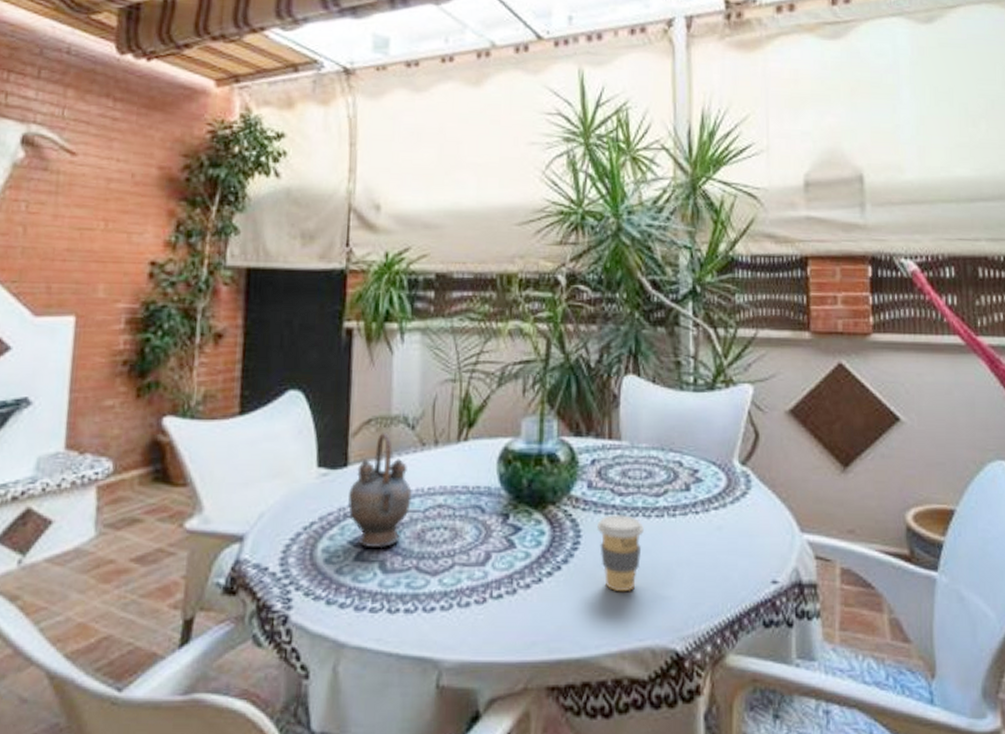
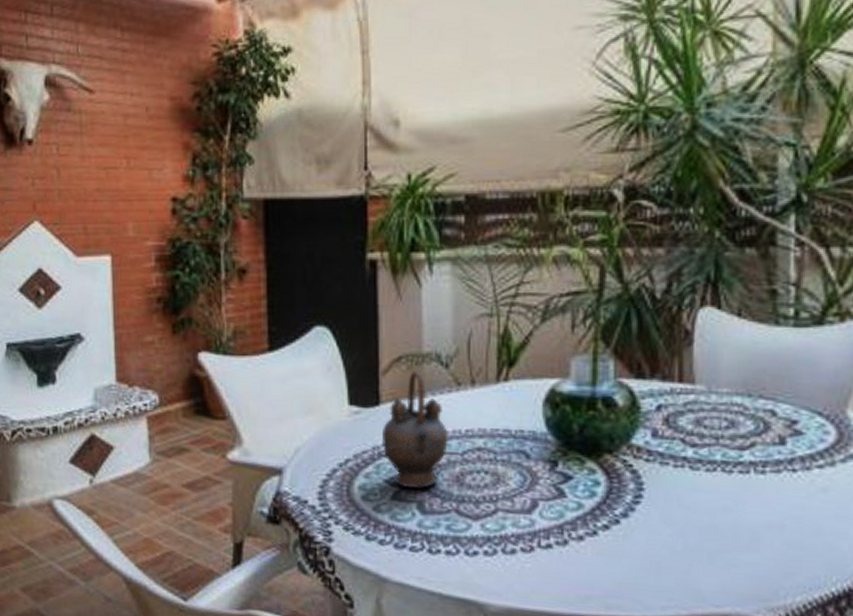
coffee cup: present [597,515,644,592] -> none [664,467,723,553]

